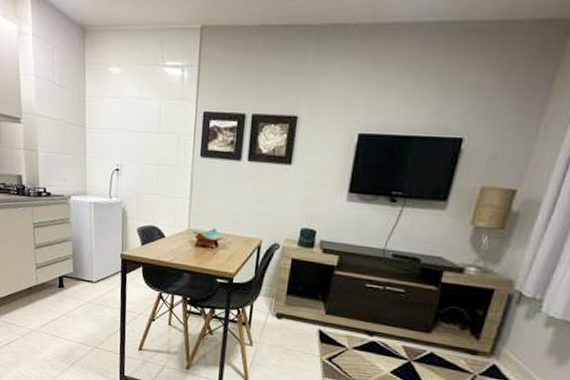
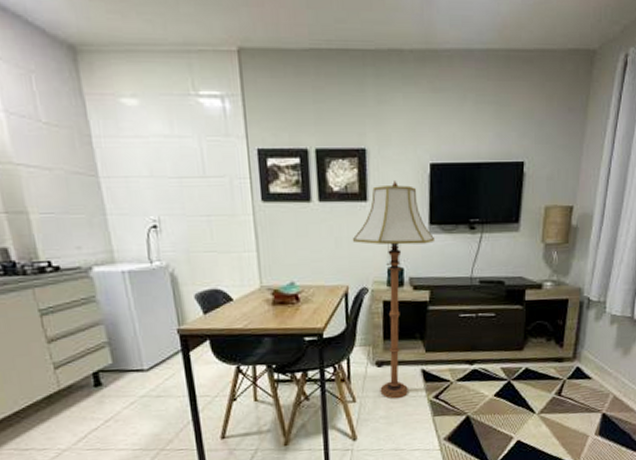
floor lamp: none [272,146,353,353] -> present [352,179,436,399]

